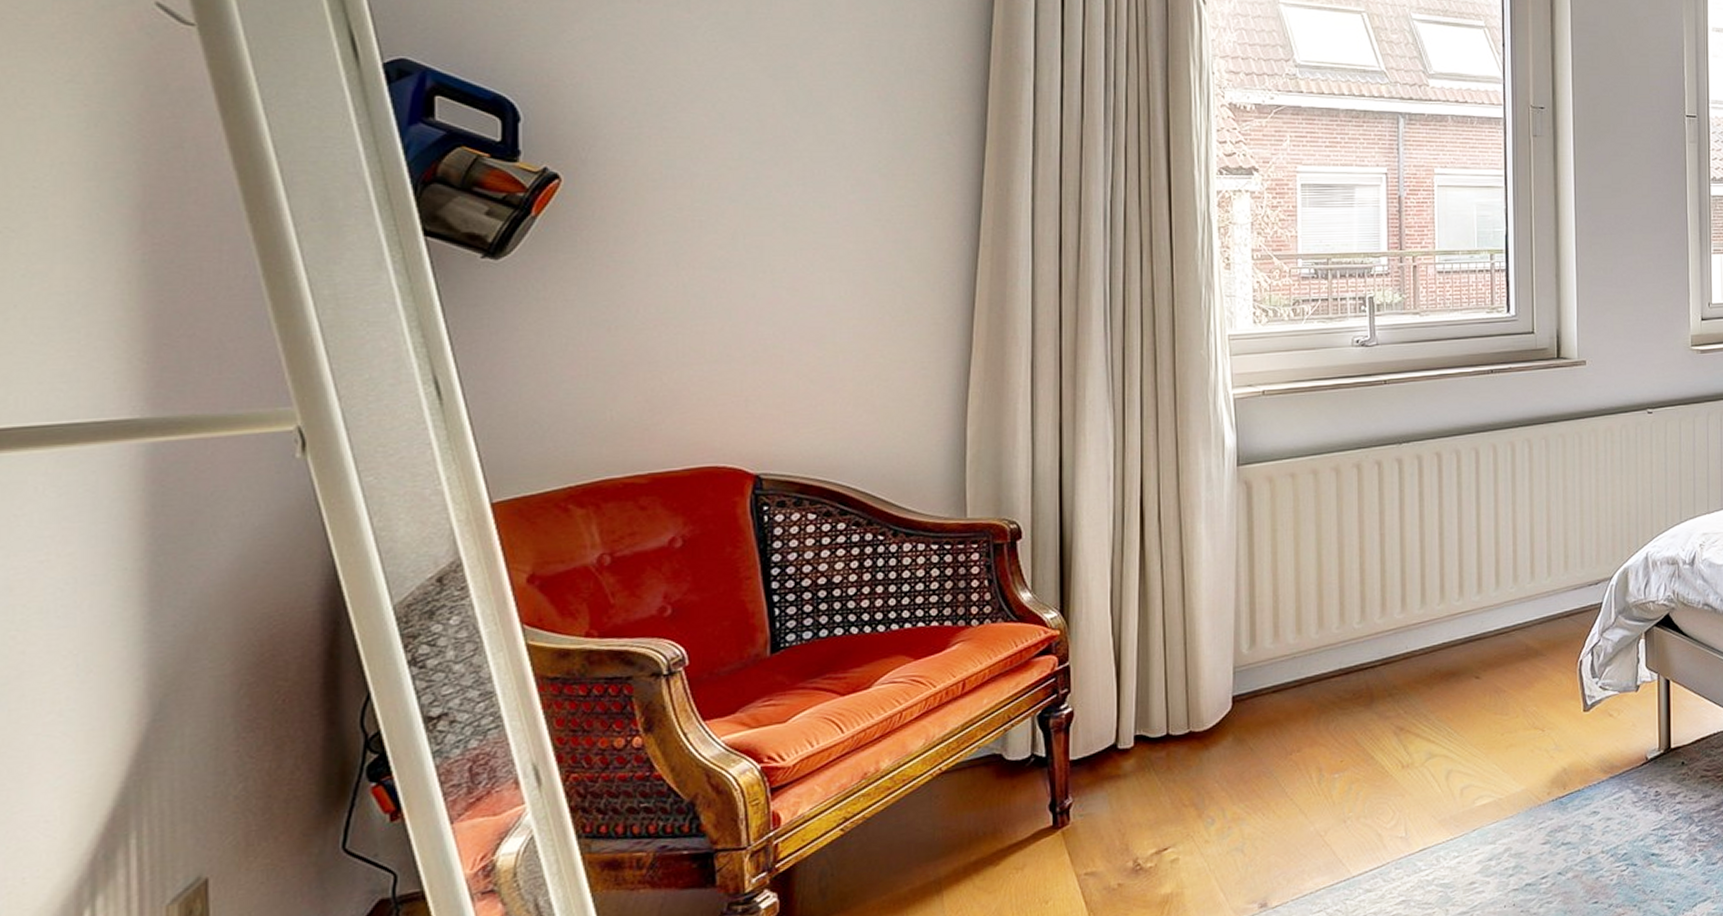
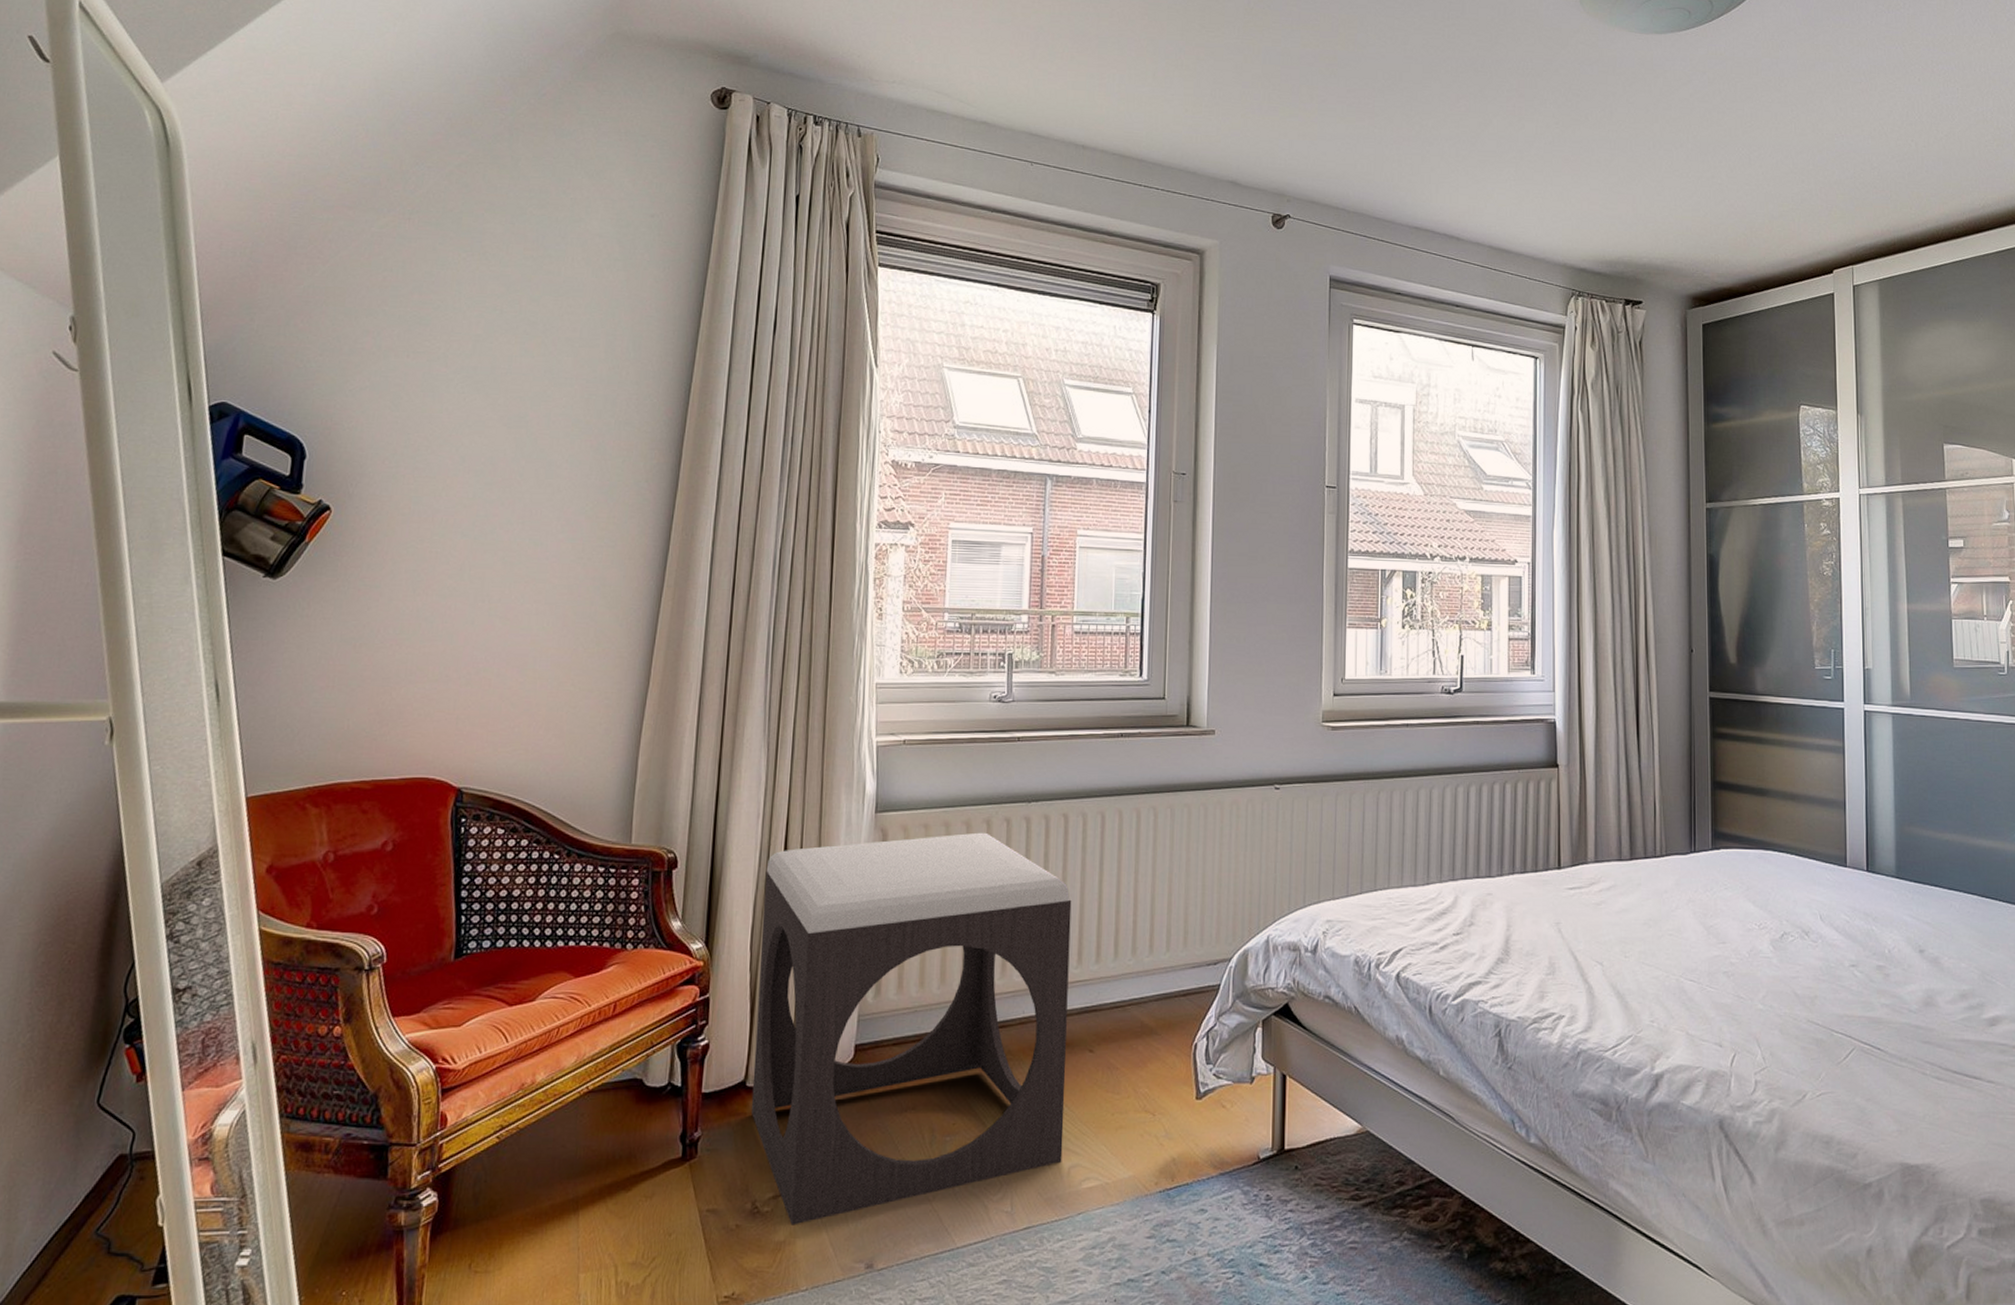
footstool: none [1121,477,1454,877] -> present [750,832,1072,1225]

